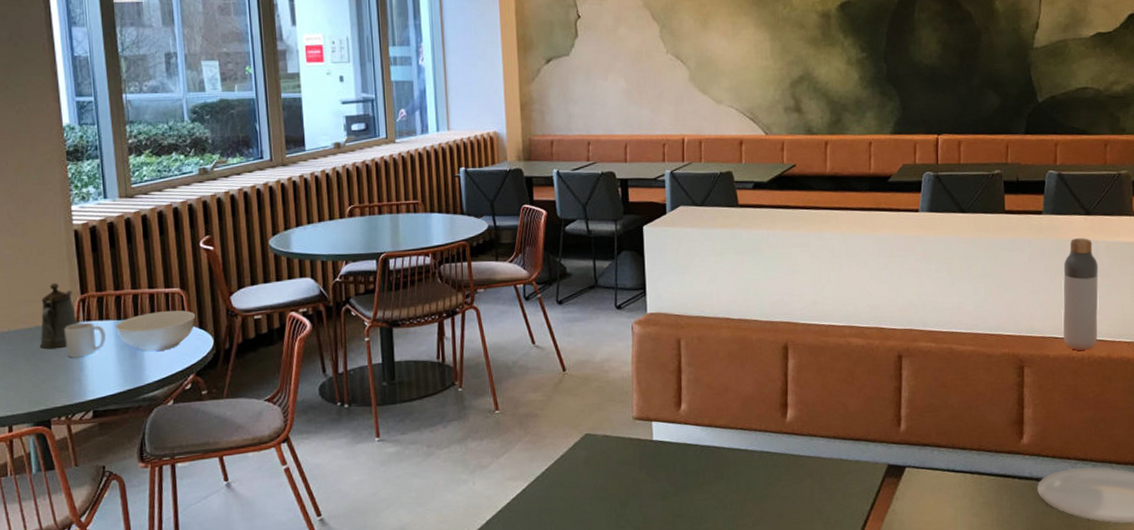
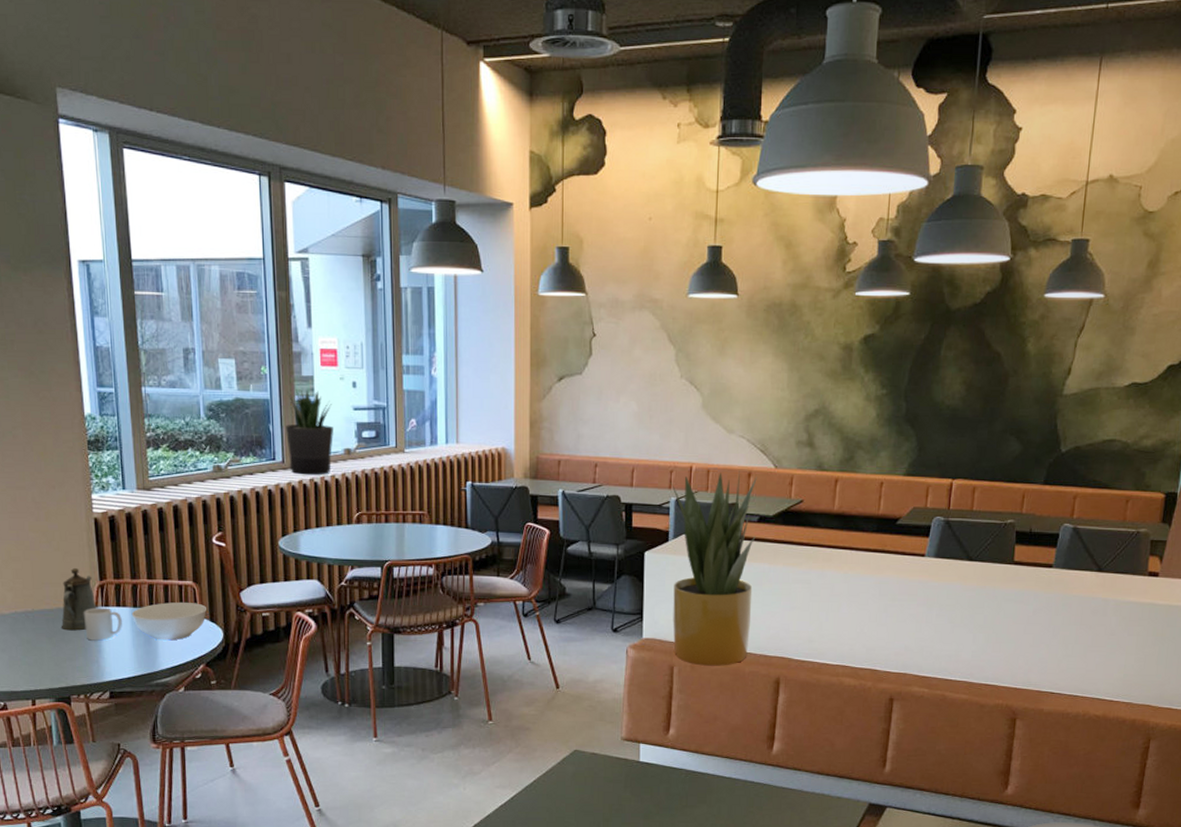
planter: none [273,82,323,171] -> present [286,384,334,474]
planter: none [664,139,755,337] -> present [670,470,757,666]
bottle: present [1063,238,1099,351] -> none [1059,595,1105,708]

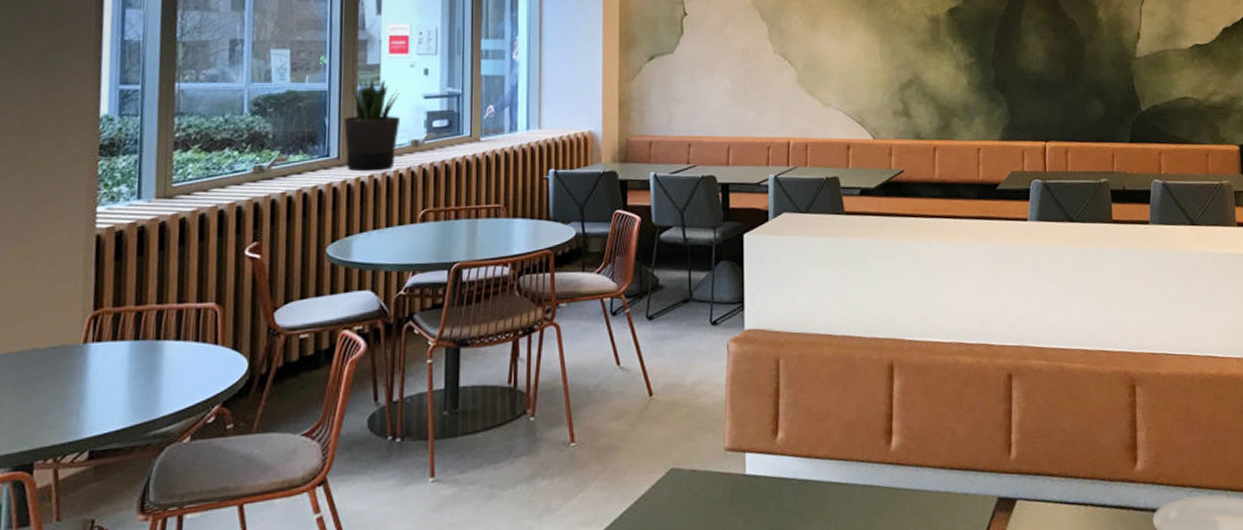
coffee pot: present [61,567,97,631] -> none [34,296,86,377]
mug: present [84,607,122,641] -> none [66,343,117,387]
bowl: present [131,602,207,641] -> none [130,329,231,379]
planter: present [670,470,757,666] -> none [768,143,859,356]

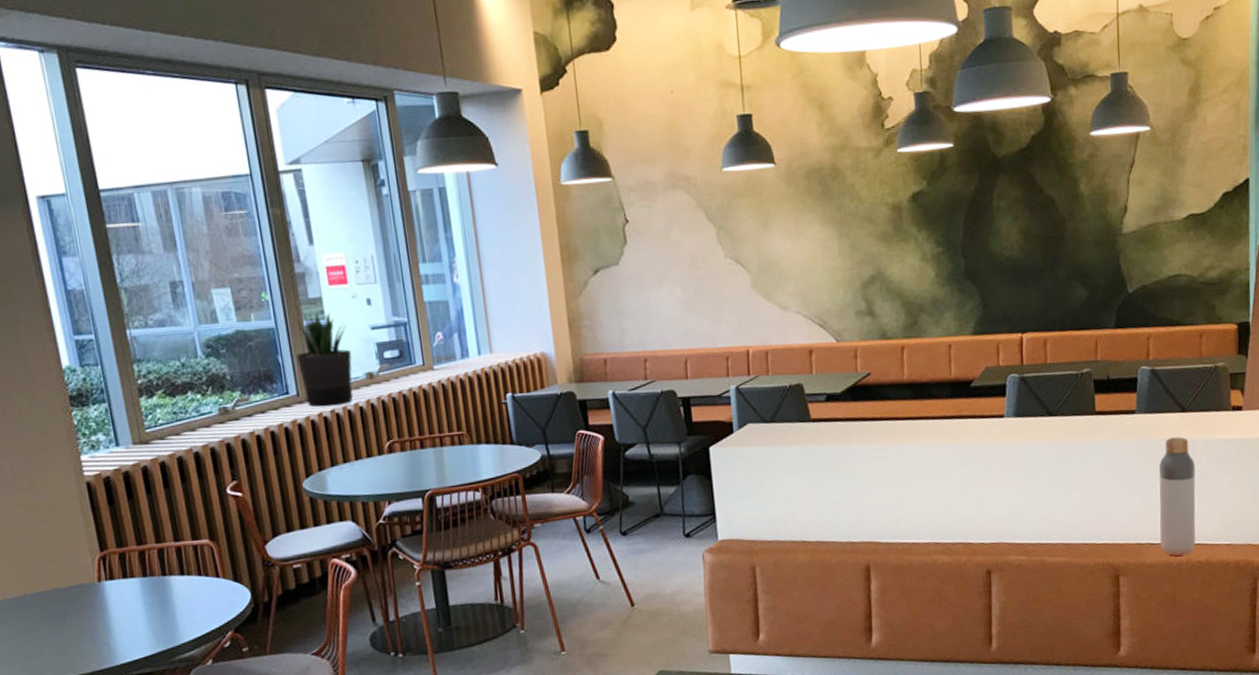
bottle: none [1171,249,1207,368] -> present [1158,437,1196,557]

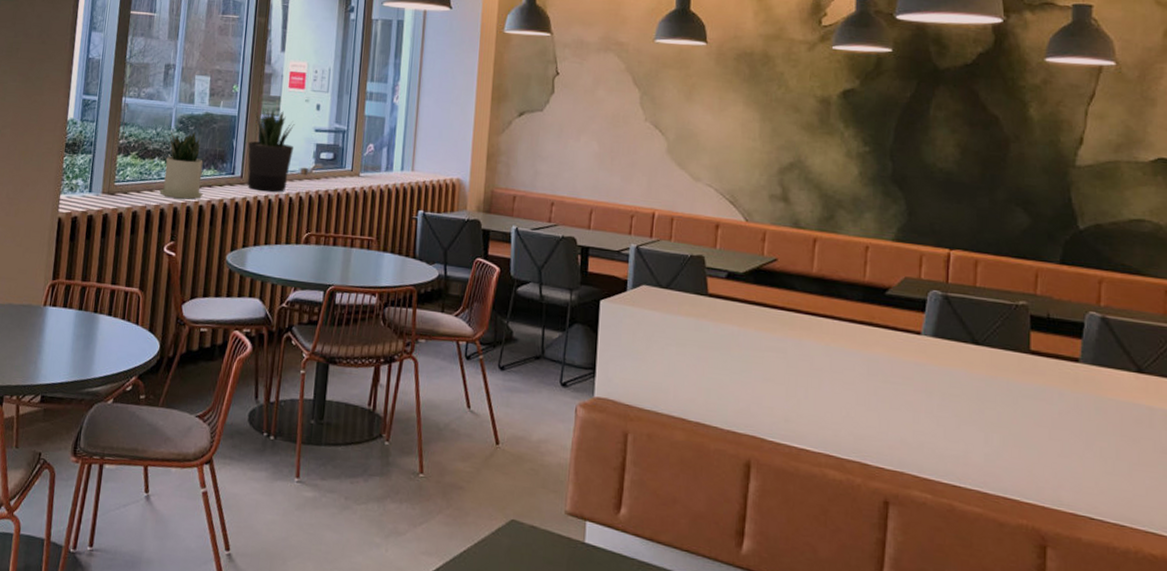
planter: none [196,354,258,434] -> present [159,131,203,200]
bottle: present [1158,437,1196,557] -> none [1101,399,1152,543]

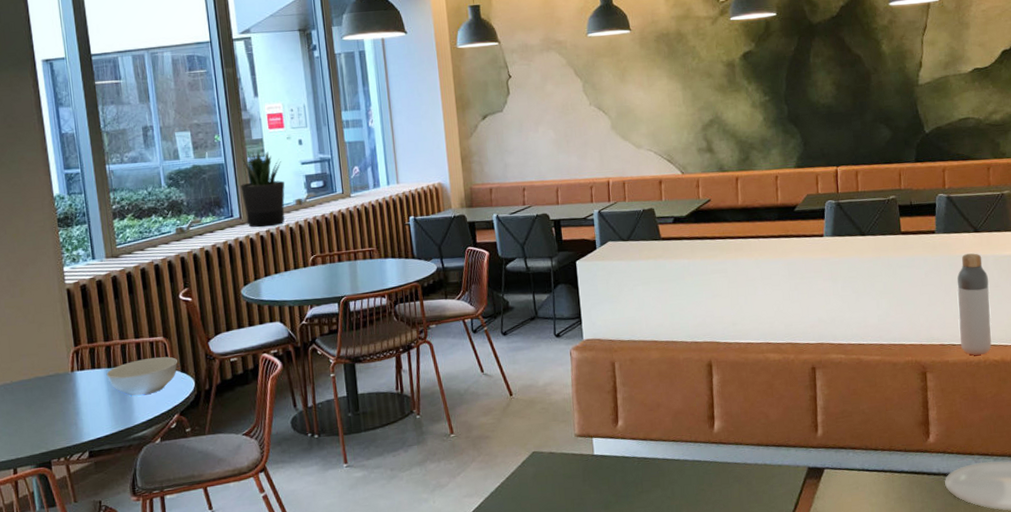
bowl: none [76,308,149,348] -> present [106,356,178,397]
planter: present [159,131,203,200] -> none [160,185,207,250]
bottle: none [1101,399,1152,543] -> present [956,253,992,356]

